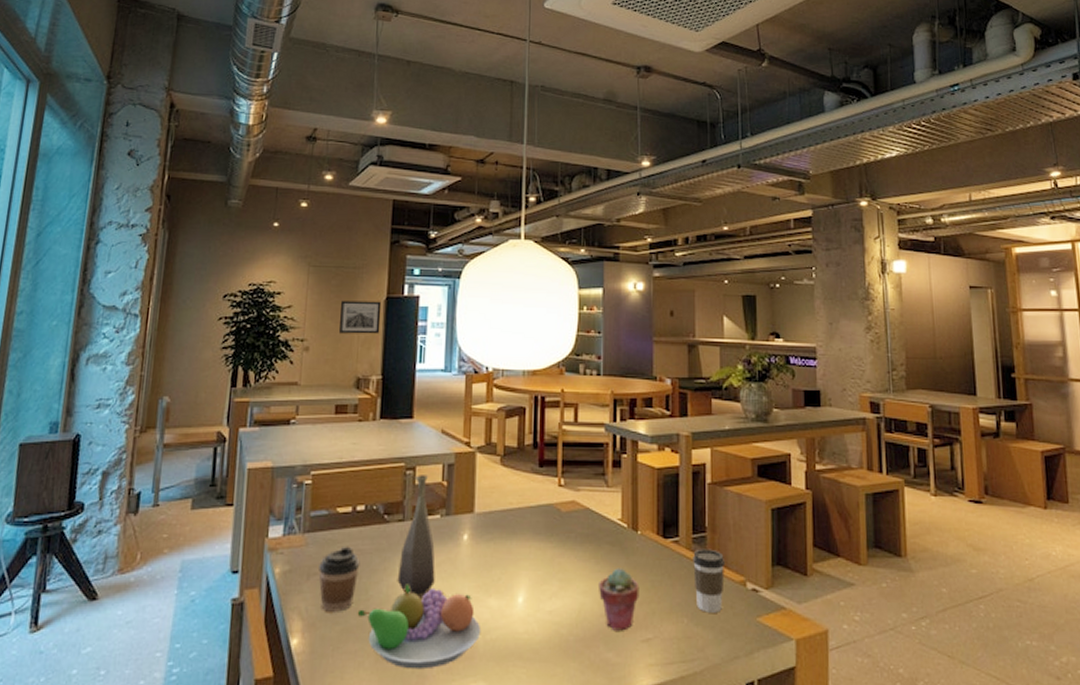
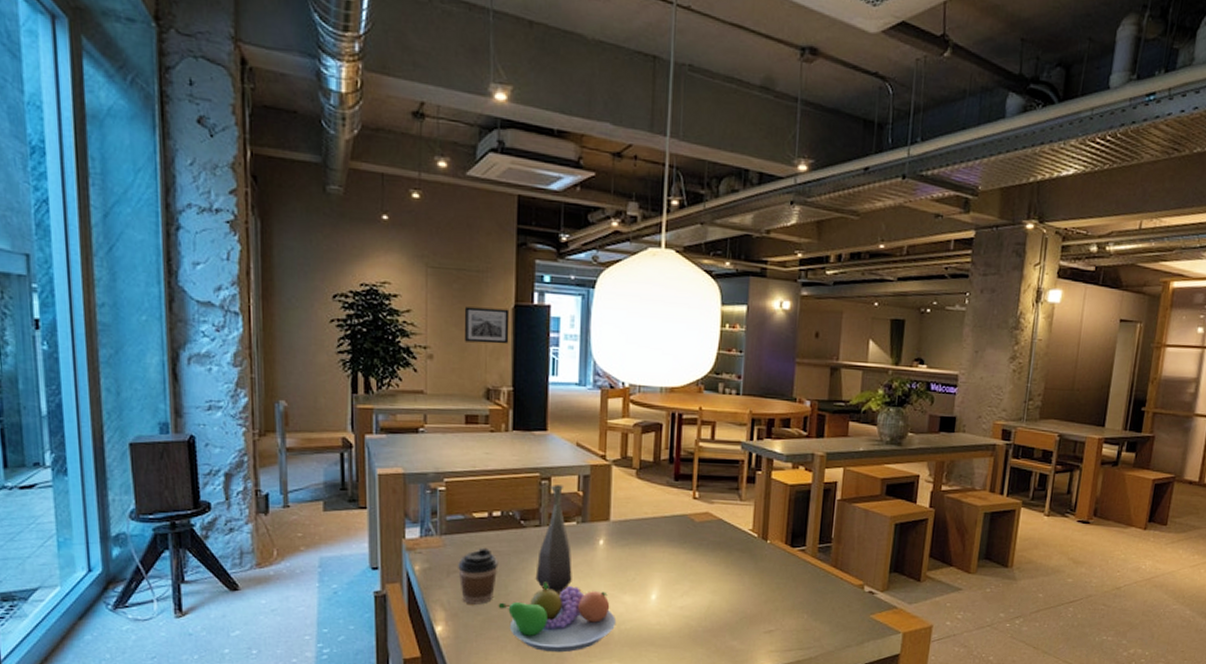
potted succulent: present [599,568,639,631] -> none [727,572,766,624]
coffee cup: present [693,548,726,613] -> none [816,557,847,610]

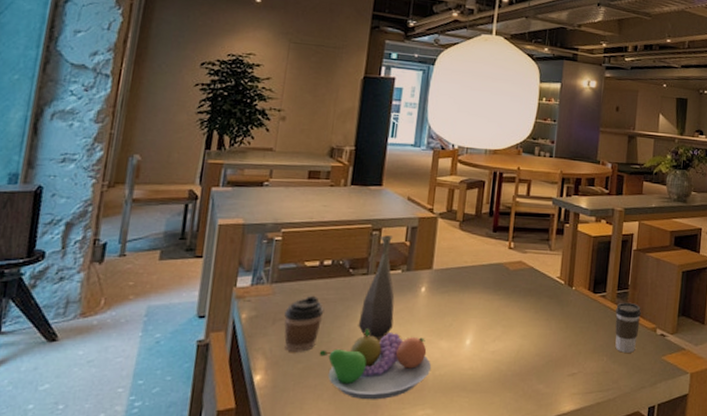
wall art: present [464,306,510,344] -> none [316,76,359,110]
coffee cup: none [816,557,847,610] -> present [615,302,642,353]

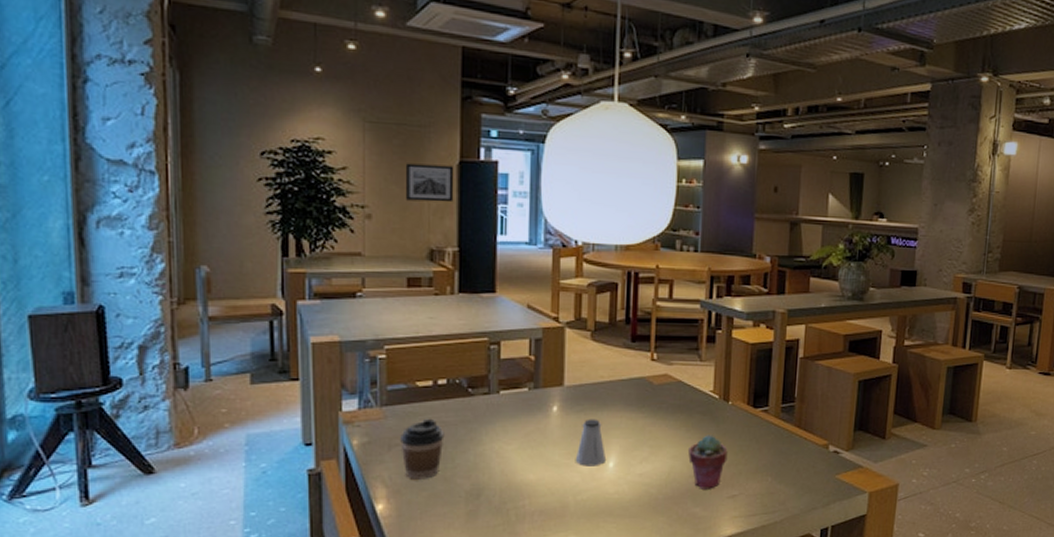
wall art: none [316,76,359,110] -> present [405,163,454,203]
fruit bowl: present [319,328,432,400] -> none [444,452,572,528]
bottle: present [358,235,395,339] -> none [485,349,524,464]
saltshaker: none [436,299,464,343] -> present [575,419,607,466]
potted succulent: none [535,317,570,367] -> present [688,435,728,489]
coffee cup: present [615,302,642,353] -> none [780,417,811,472]

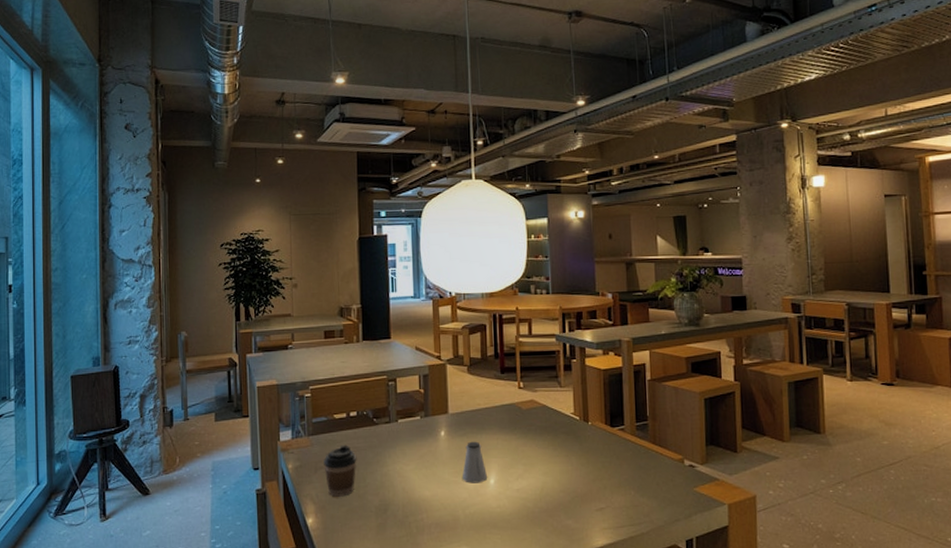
wall art: present [405,163,454,203] -> none [320,241,356,271]
potted succulent: present [688,435,728,489] -> none [557,453,592,503]

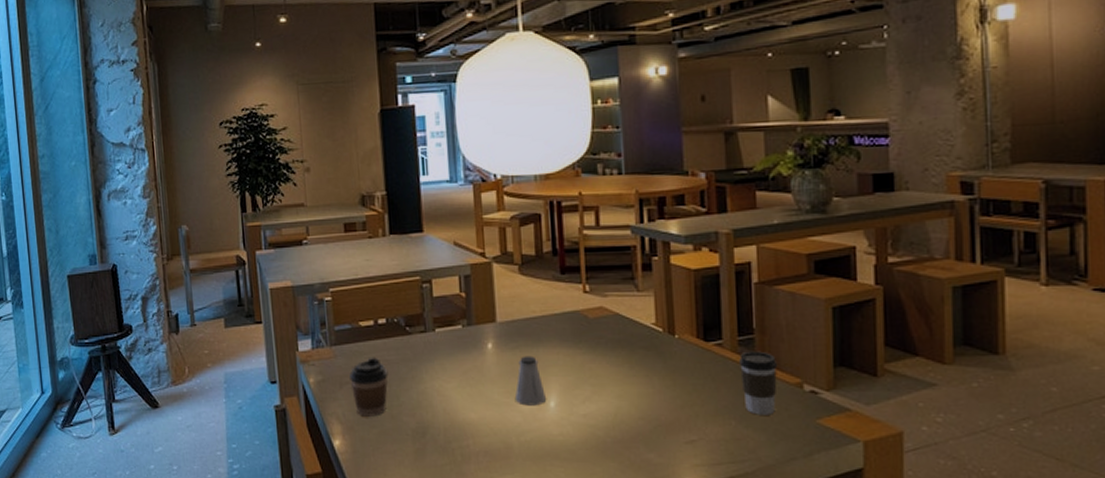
coffee cup: none [637,434,666,486] -> present [739,351,778,415]

